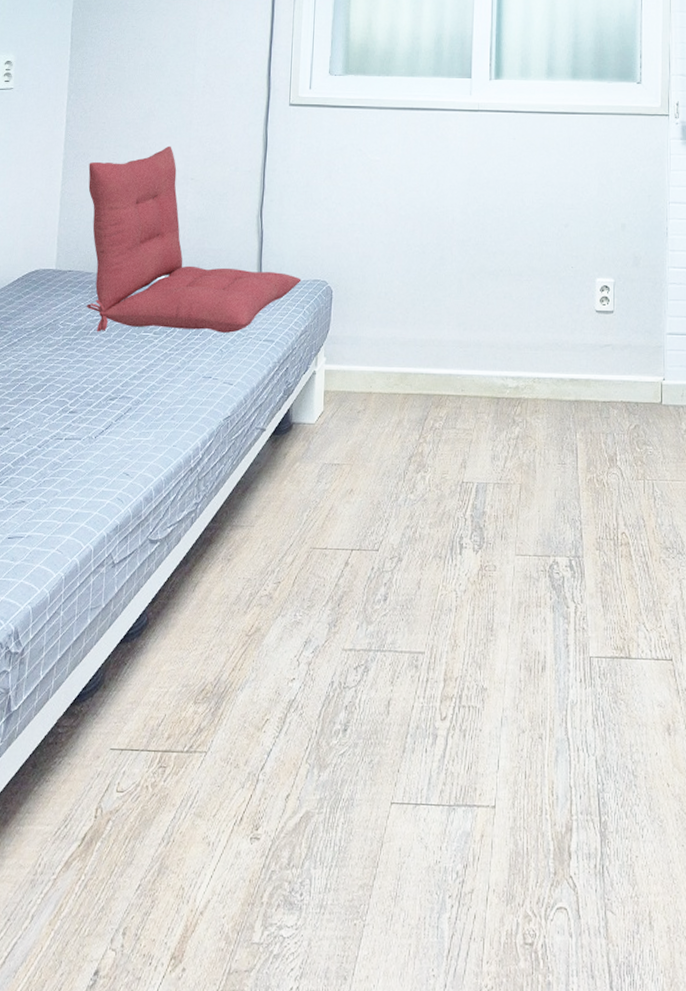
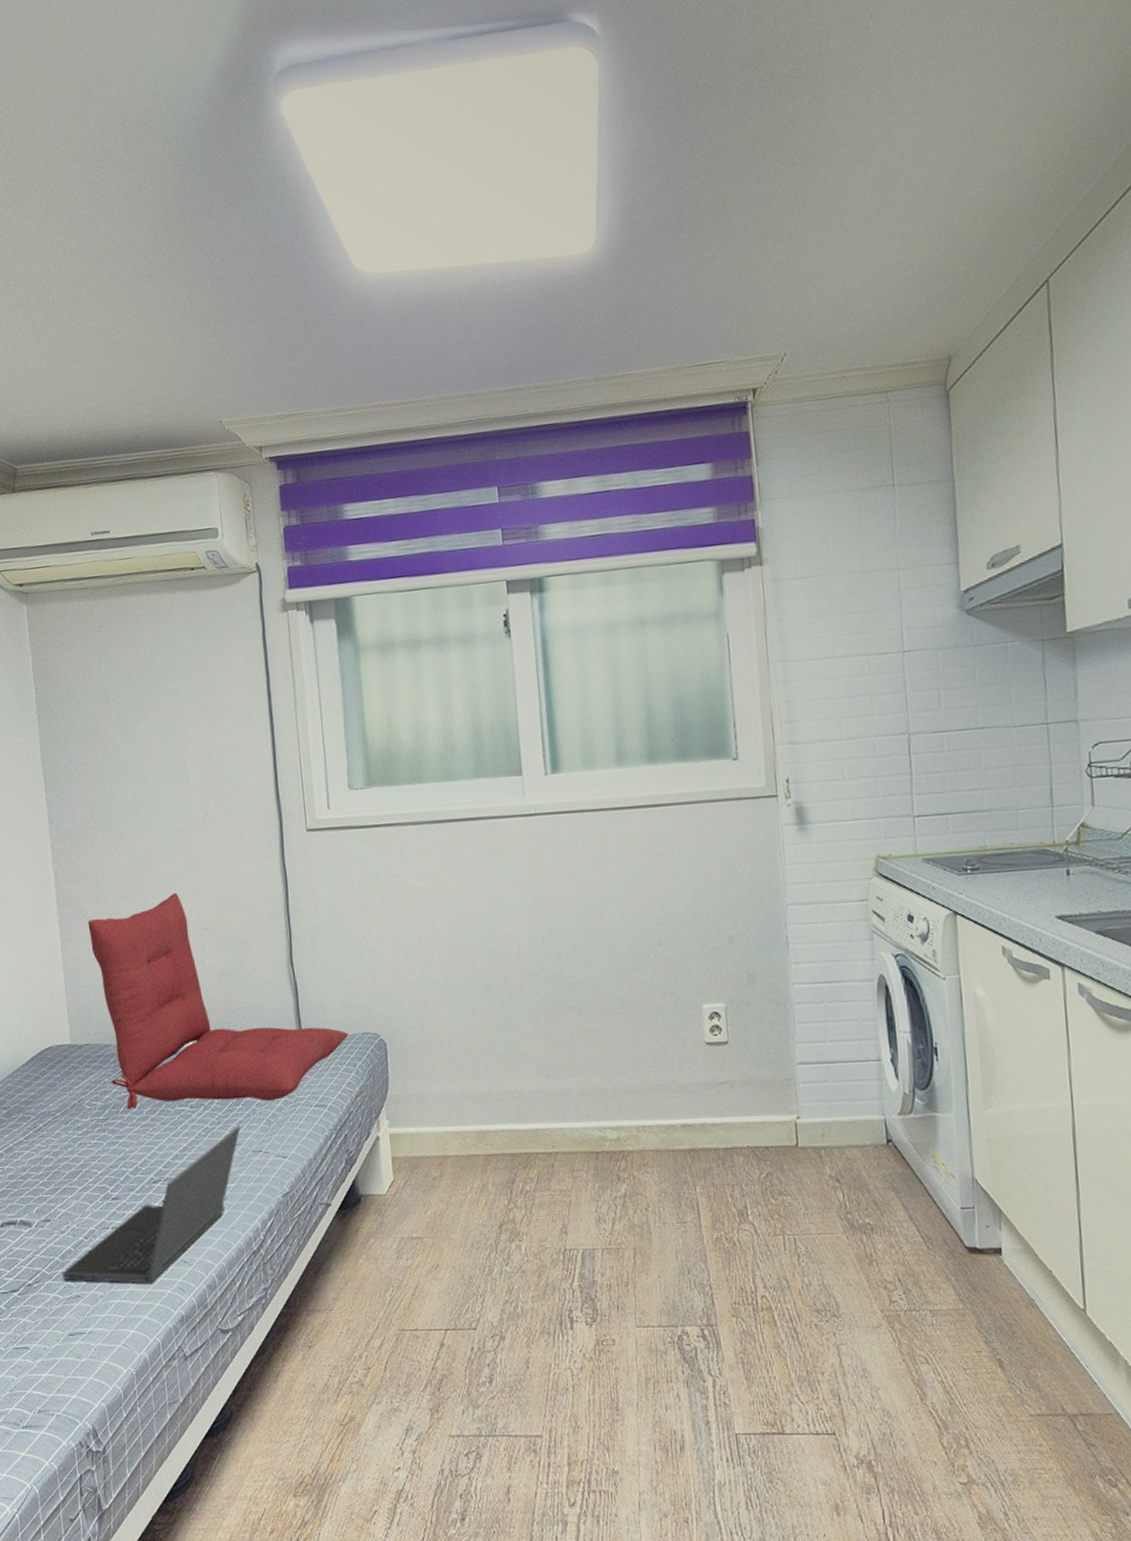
laptop computer: none [11,353,196,493] -> present [62,1126,241,1283]

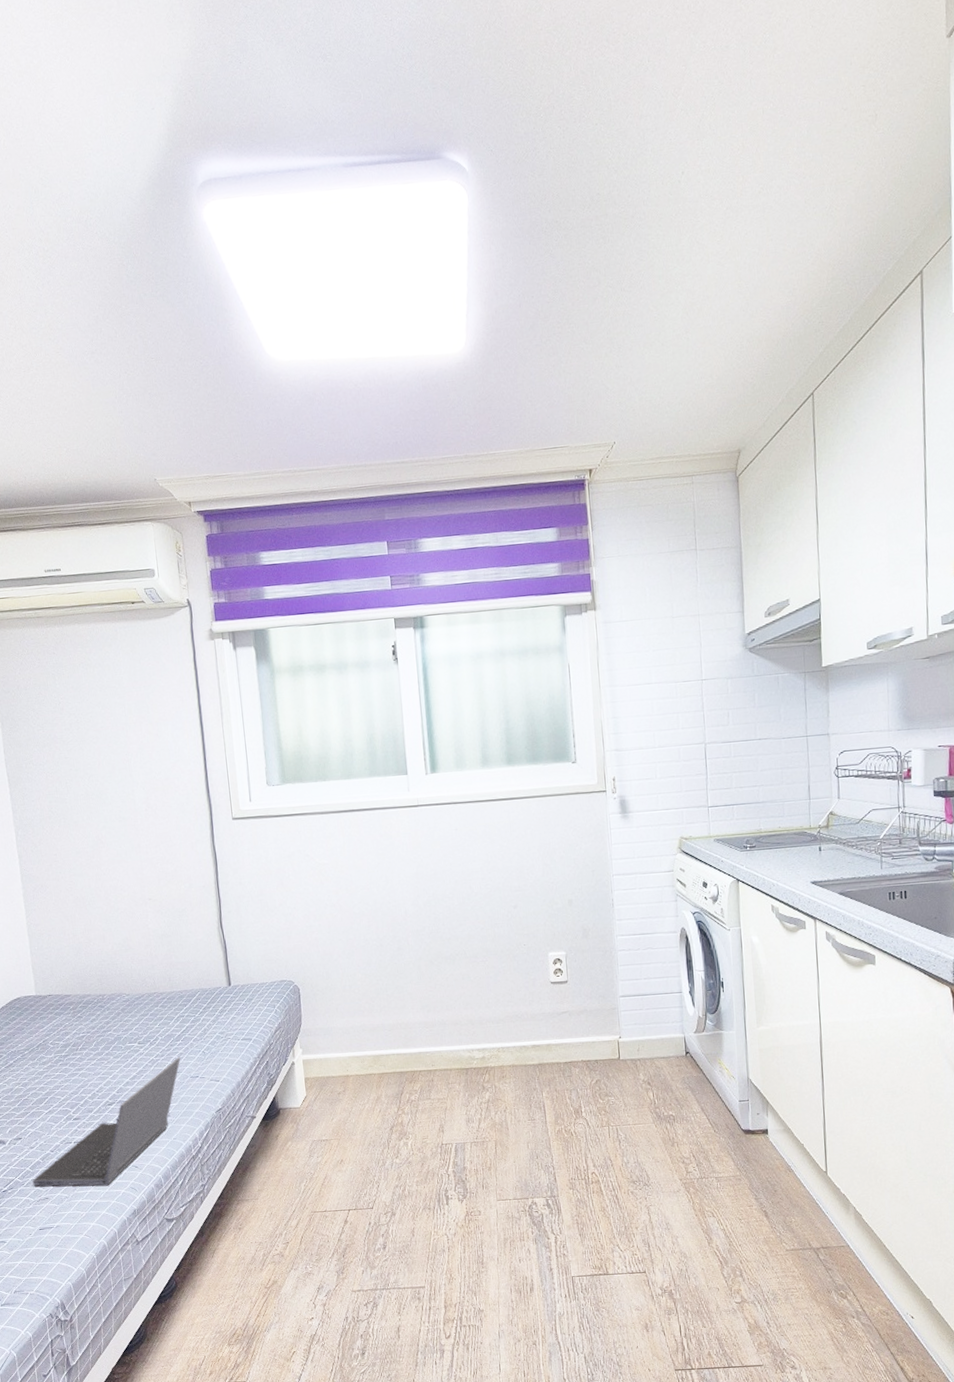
seat cushion: present [88,892,349,1110] -> none [48,870,269,1047]

